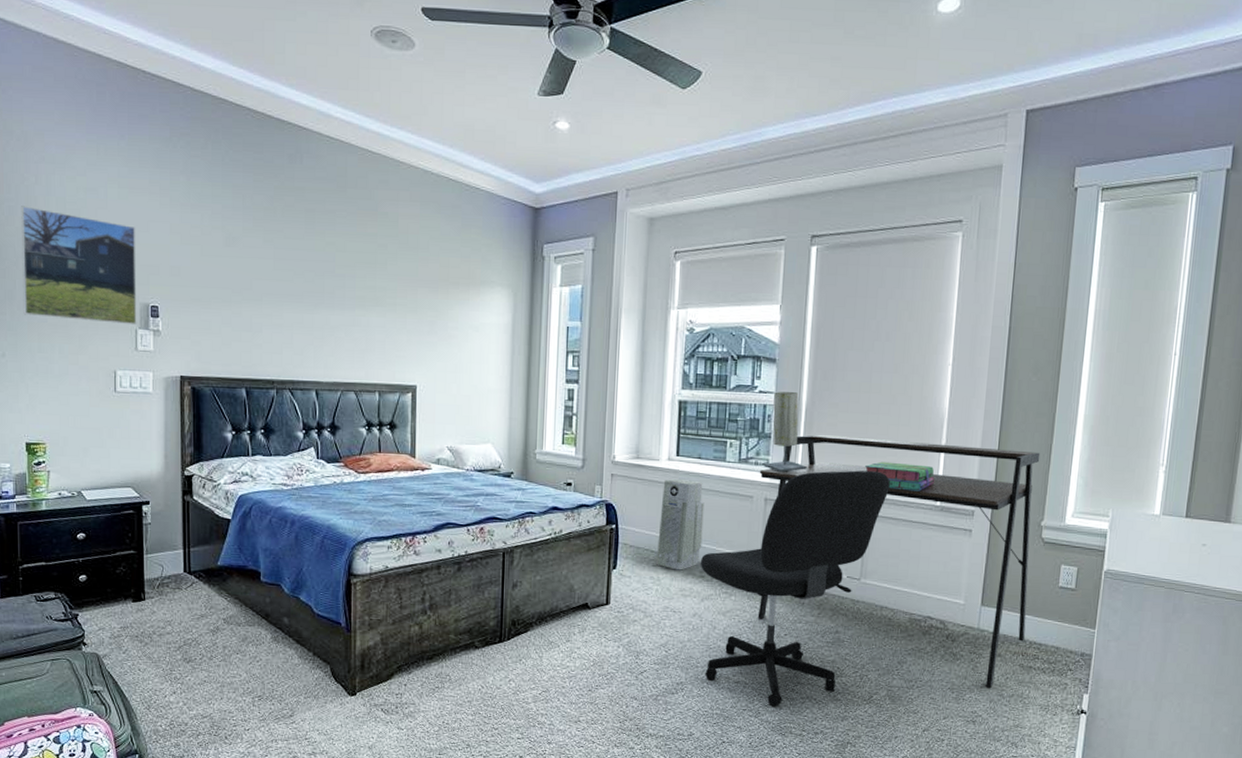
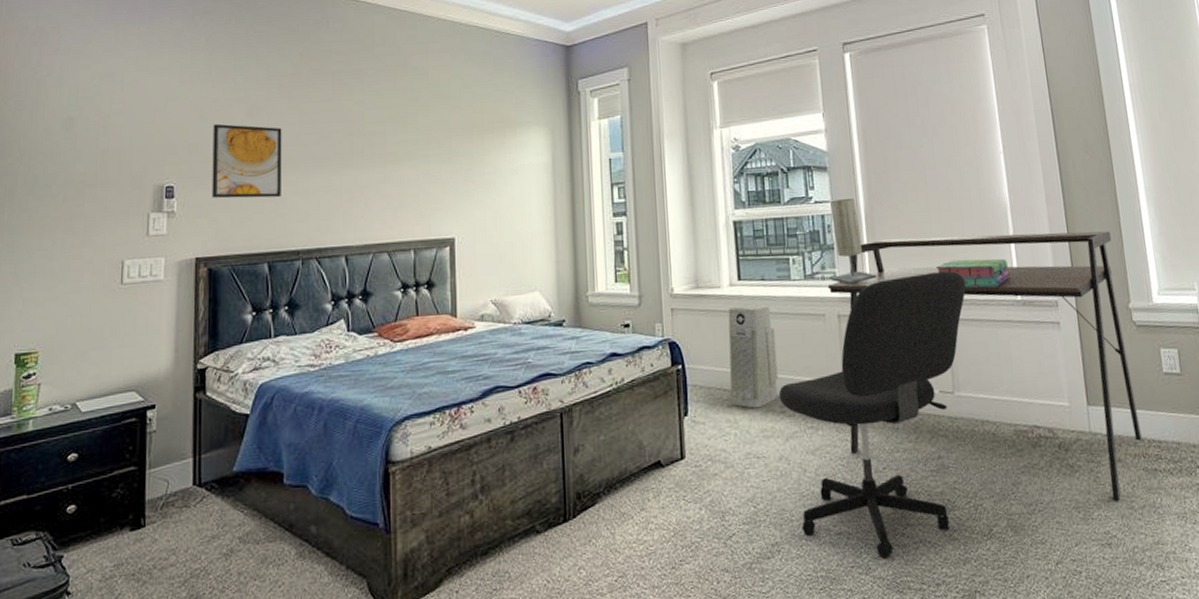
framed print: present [21,206,137,326] -> none [24,99,153,212]
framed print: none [193,250,258,327] -> present [211,123,282,199]

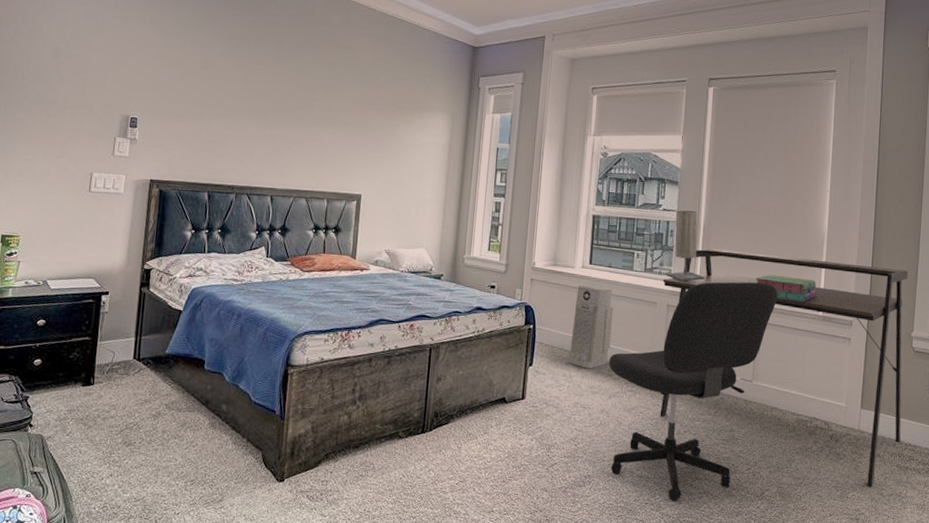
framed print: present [211,123,282,199] -> none [167,71,230,139]

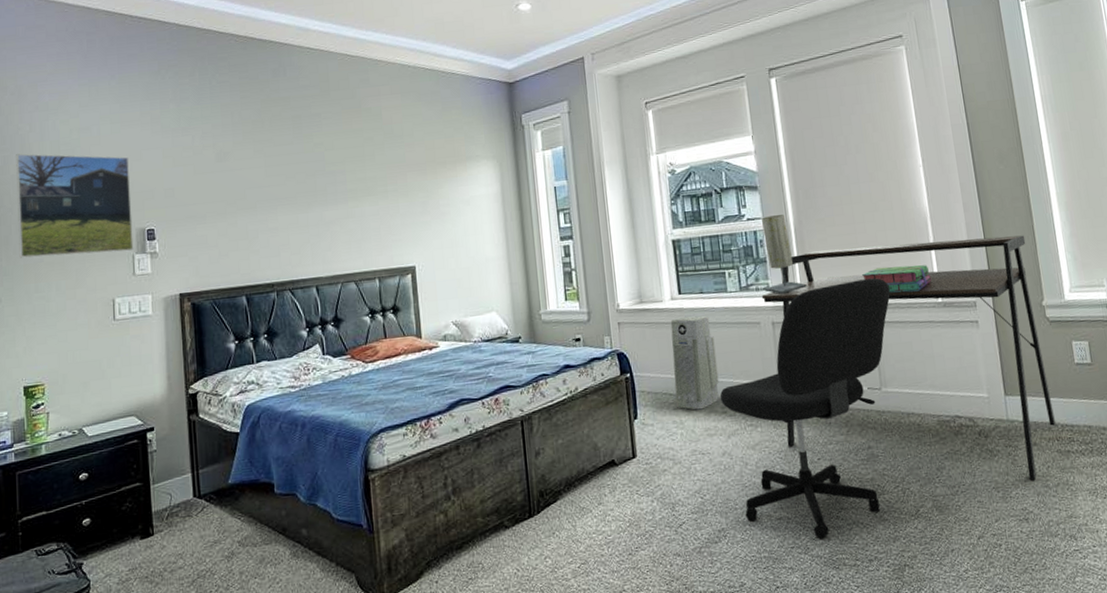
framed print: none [15,28,126,134] -> present [16,153,134,258]

